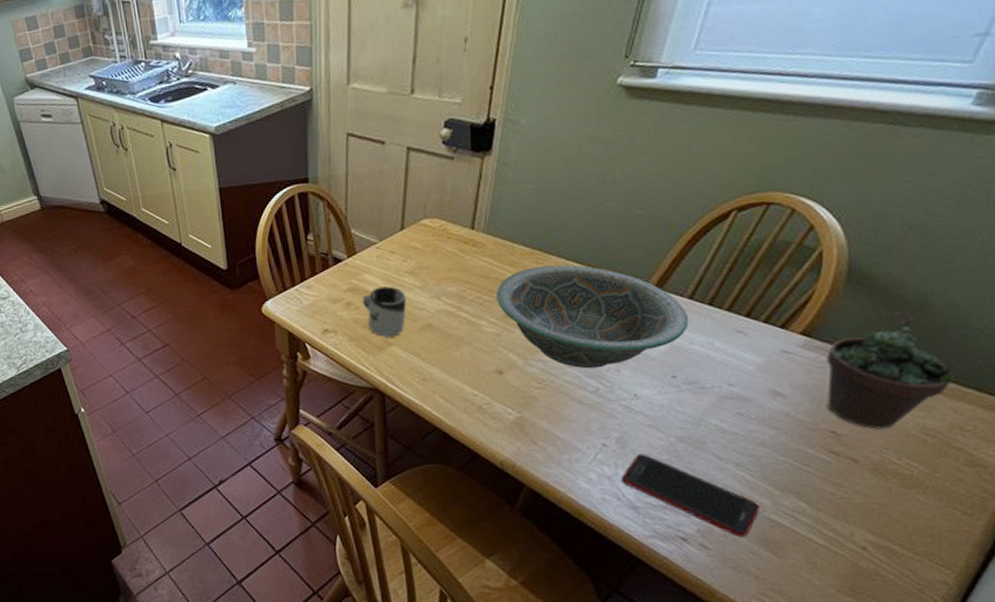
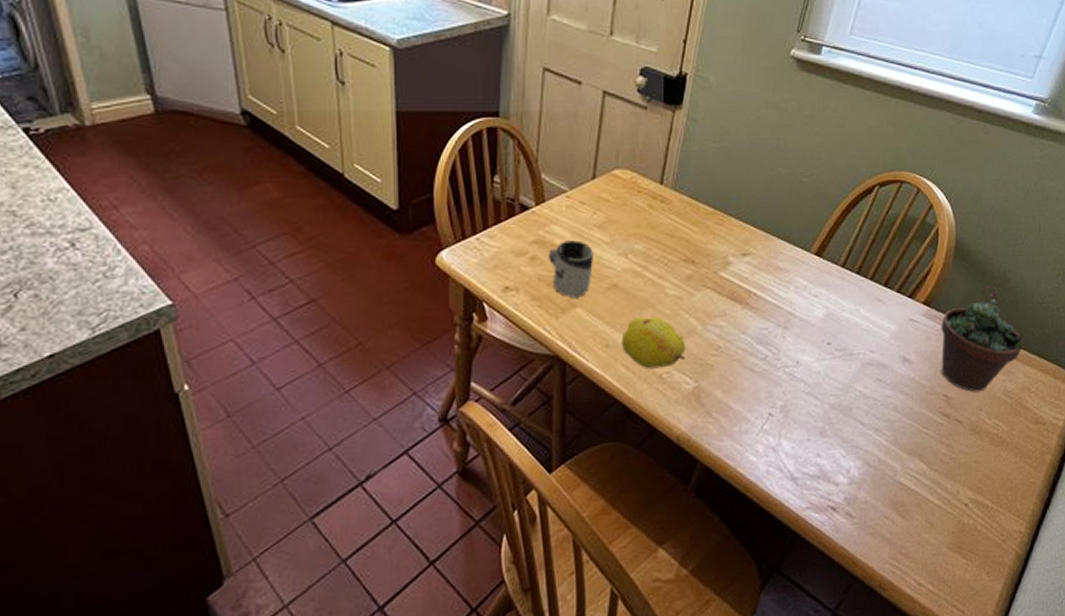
fruit: none [438,353,506,401] -> present [621,316,686,369]
decorative bowl: present [497,264,689,369] -> none [681,227,841,335]
cell phone: present [621,453,760,538] -> none [784,422,893,503]

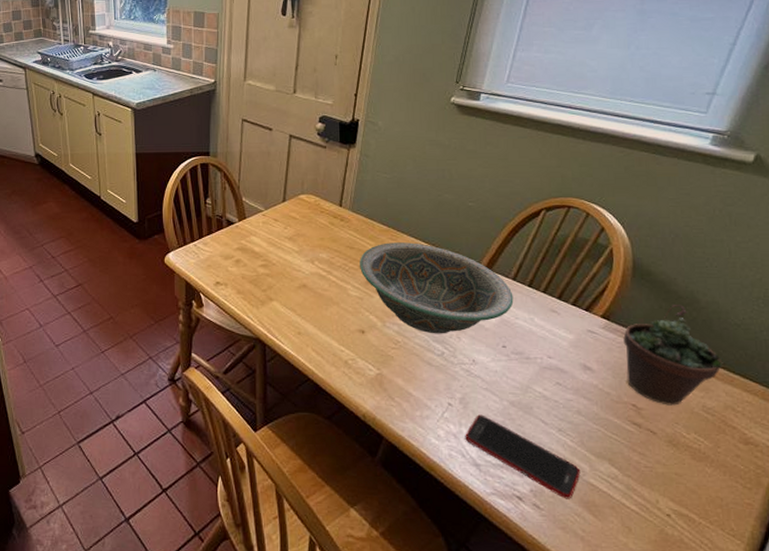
cup: present [549,240,593,298] -> none [250,249,286,293]
fruit: present [621,316,686,369] -> none [311,312,368,355]
decorative bowl: none [681,227,841,335] -> present [360,242,514,334]
cell phone: none [784,422,893,503] -> present [465,414,581,499]

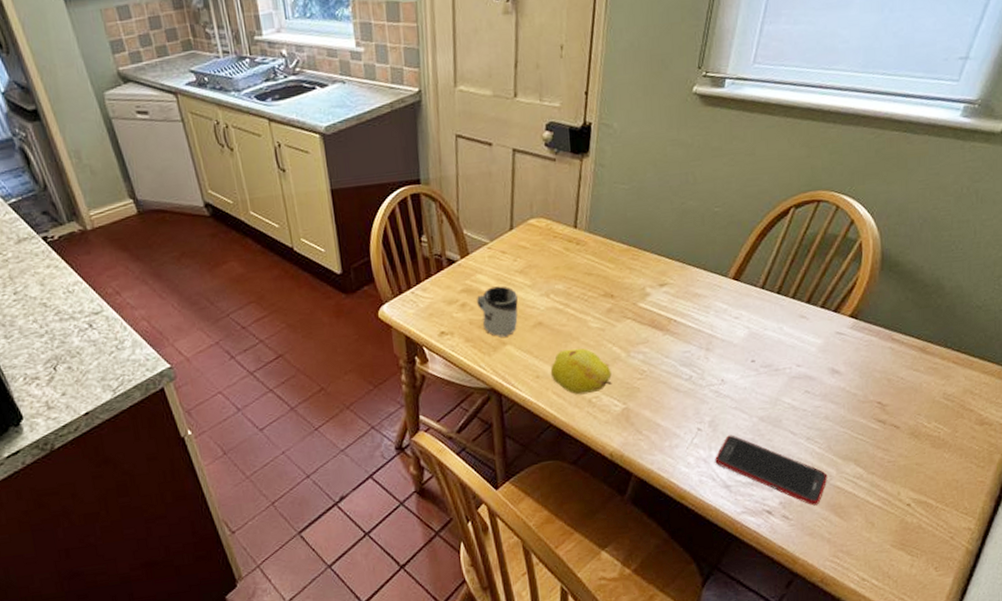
cup: none [250,249,286,293] -> present [477,286,518,337]
fruit: none [311,312,368,355] -> present [550,348,612,395]
decorative bowl: present [360,242,514,334] -> none [599,260,762,358]
succulent plant: present [623,305,724,406] -> none [870,293,965,398]

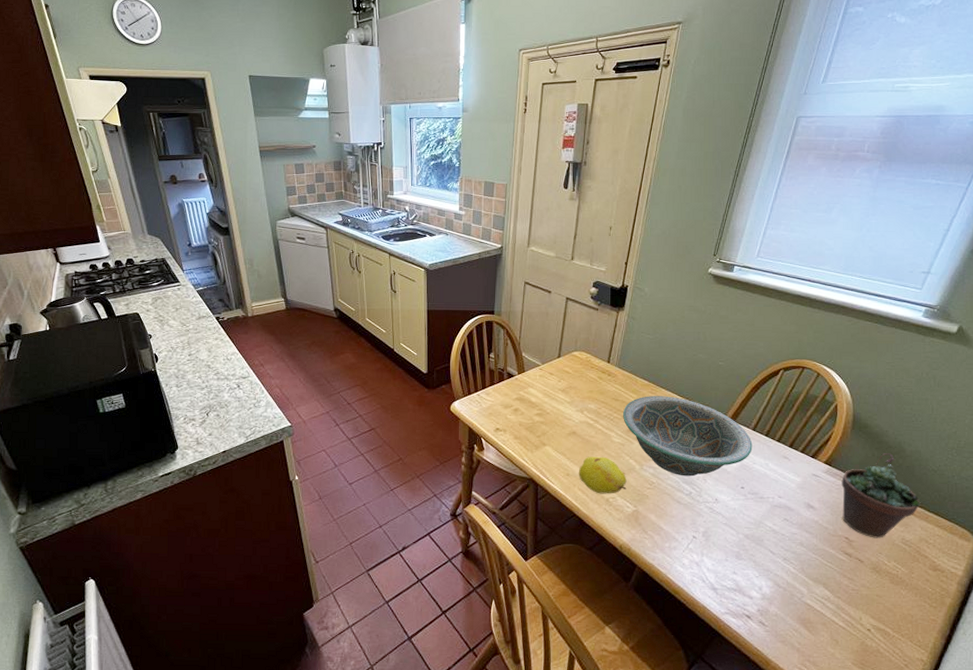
cup: present [477,286,518,337] -> none [527,399,558,439]
decorative bowl: none [599,260,762,358] -> present [623,396,753,477]
cell phone: present [715,435,828,506] -> none [706,546,800,617]
succulent plant: none [870,293,965,398] -> present [841,453,922,538]

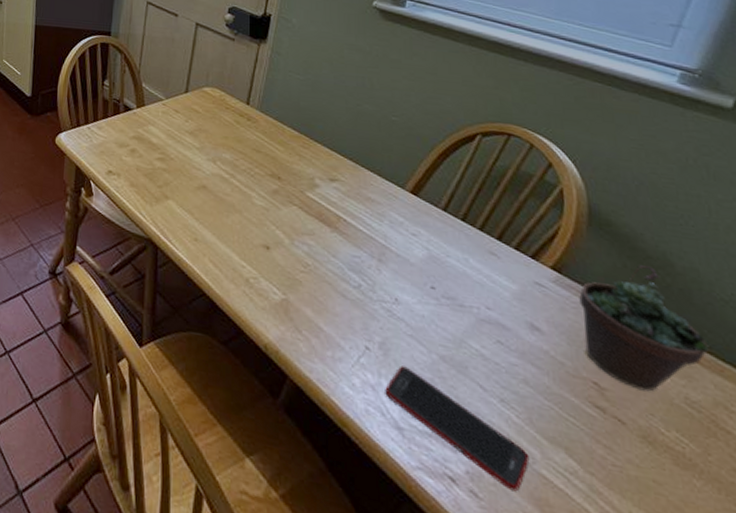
fruit: present [578,456,627,494] -> none [209,219,273,273]
decorative bowl: present [623,396,753,477] -> none [267,150,444,263]
cell phone: none [706,546,800,617] -> present [385,366,530,492]

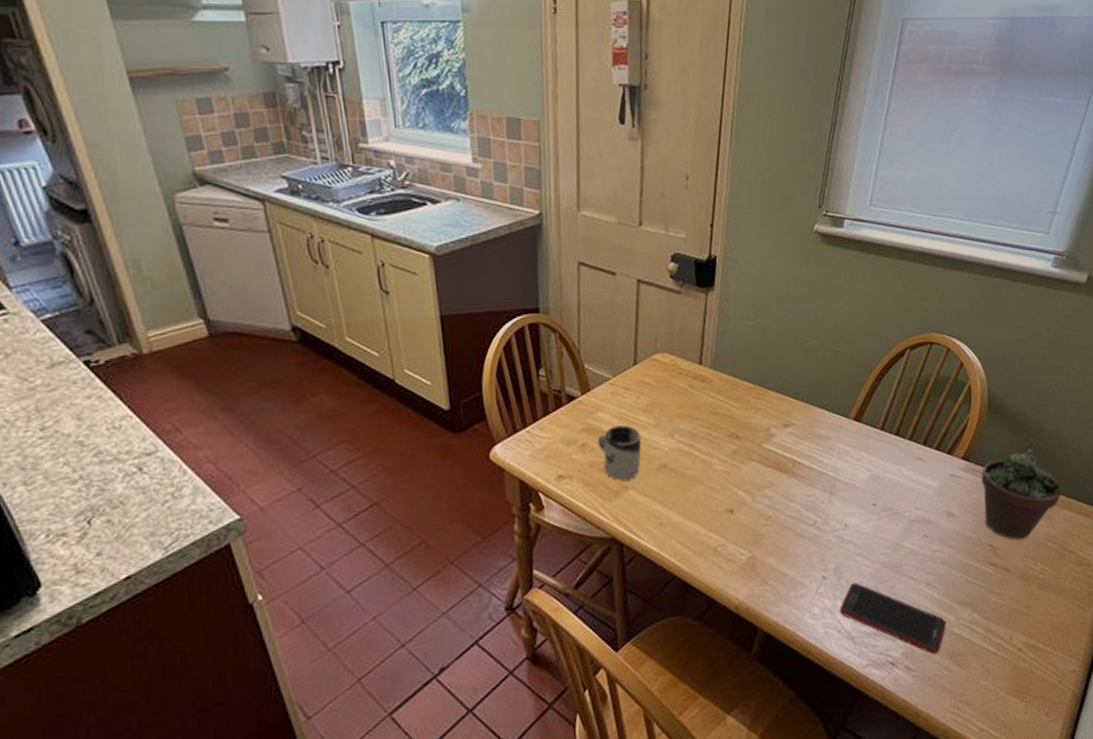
cup: none [146,140,185,191] -> present [598,425,641,481]

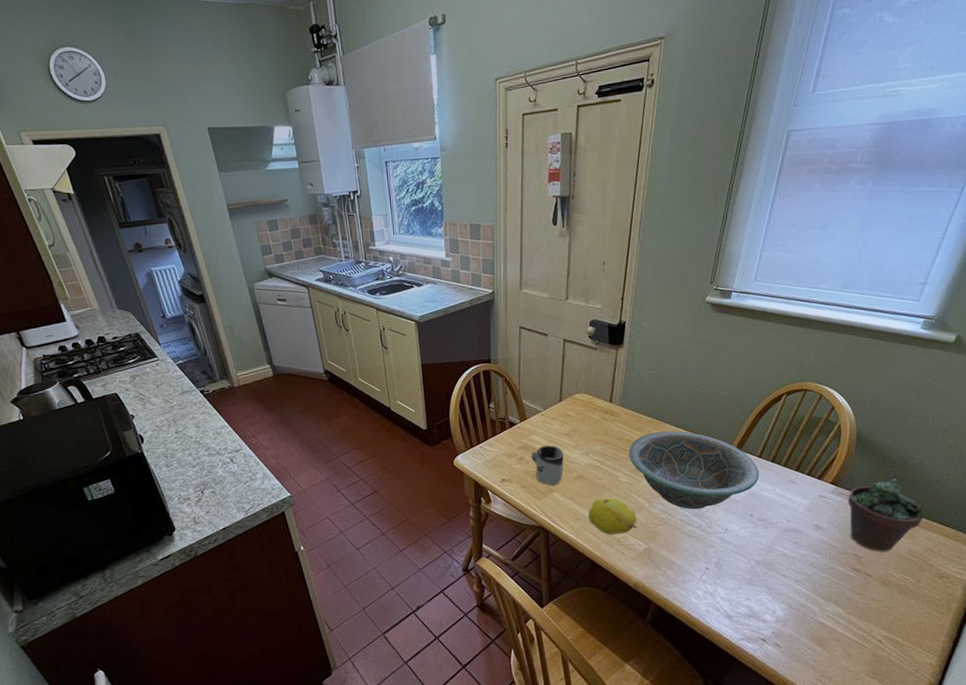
fruit: none [674,493,738,544] -> present [588,498,637,535]
decorative bowl: none [724,399,882,502] -> present [629,431,760,510]
cell phone: present [840,582,947,655] -> none [719,574,813,637]

